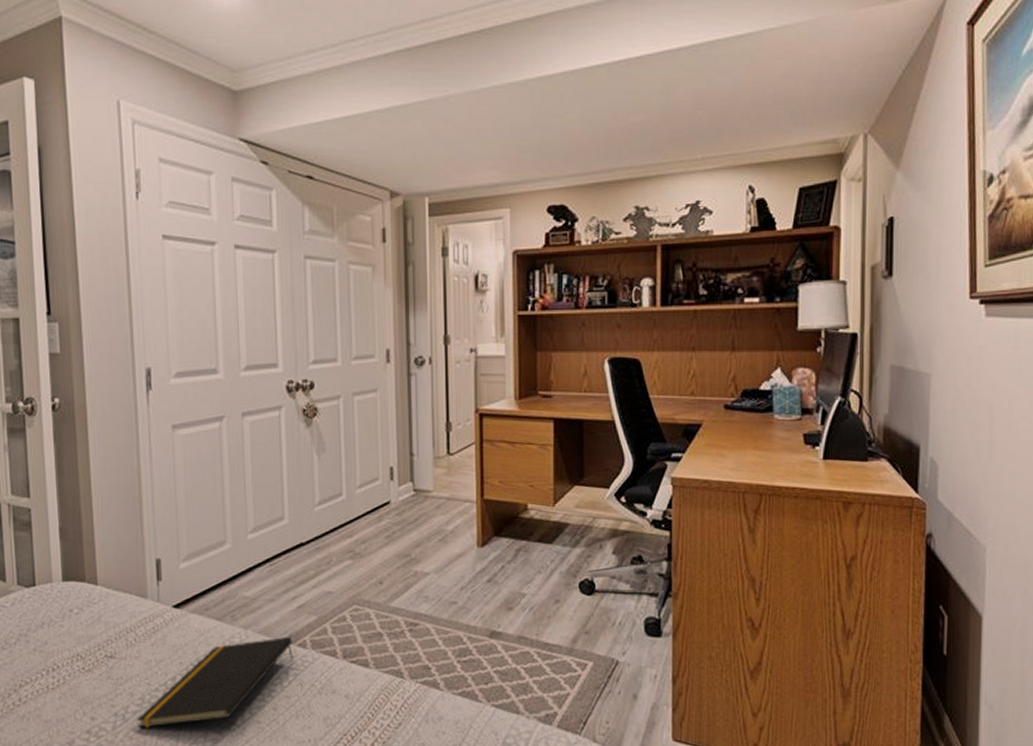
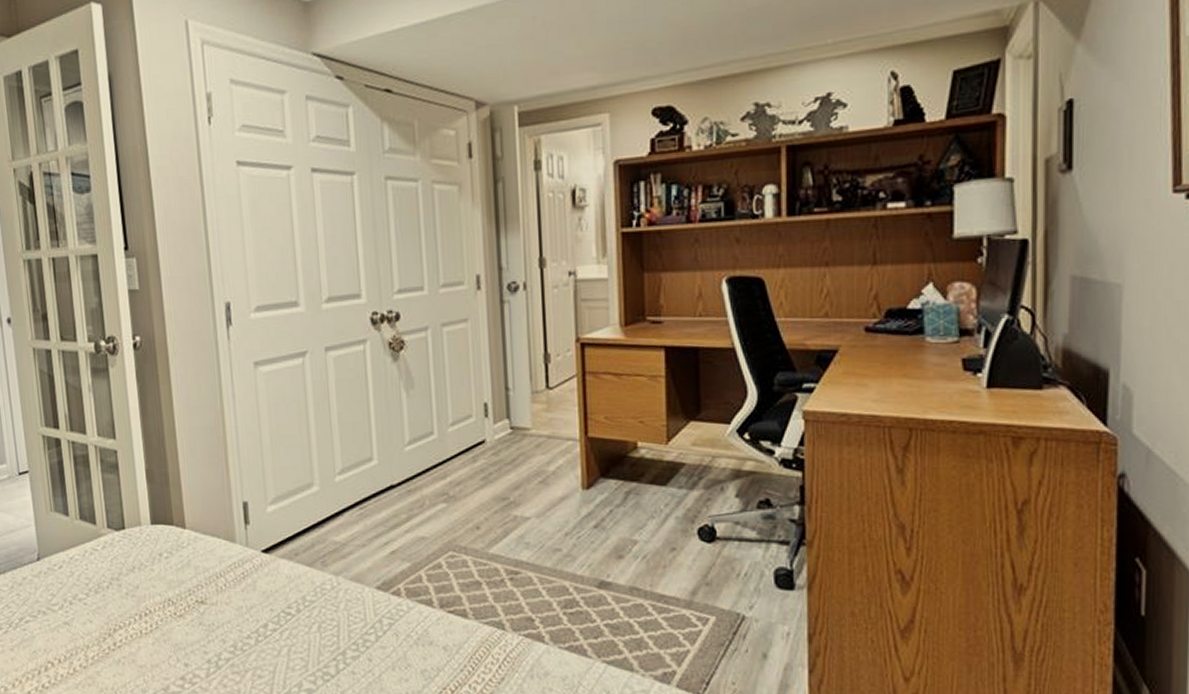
notepad: present [136,636,293,728] -> none [229,583,387,676]

